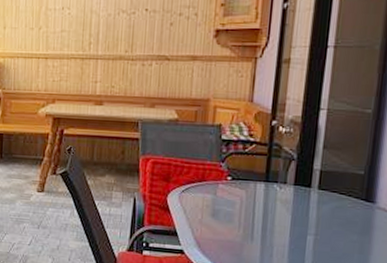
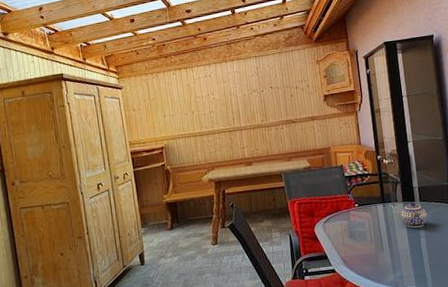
teapot: none [286,188,325,222] -> present [400,202,428,228]

